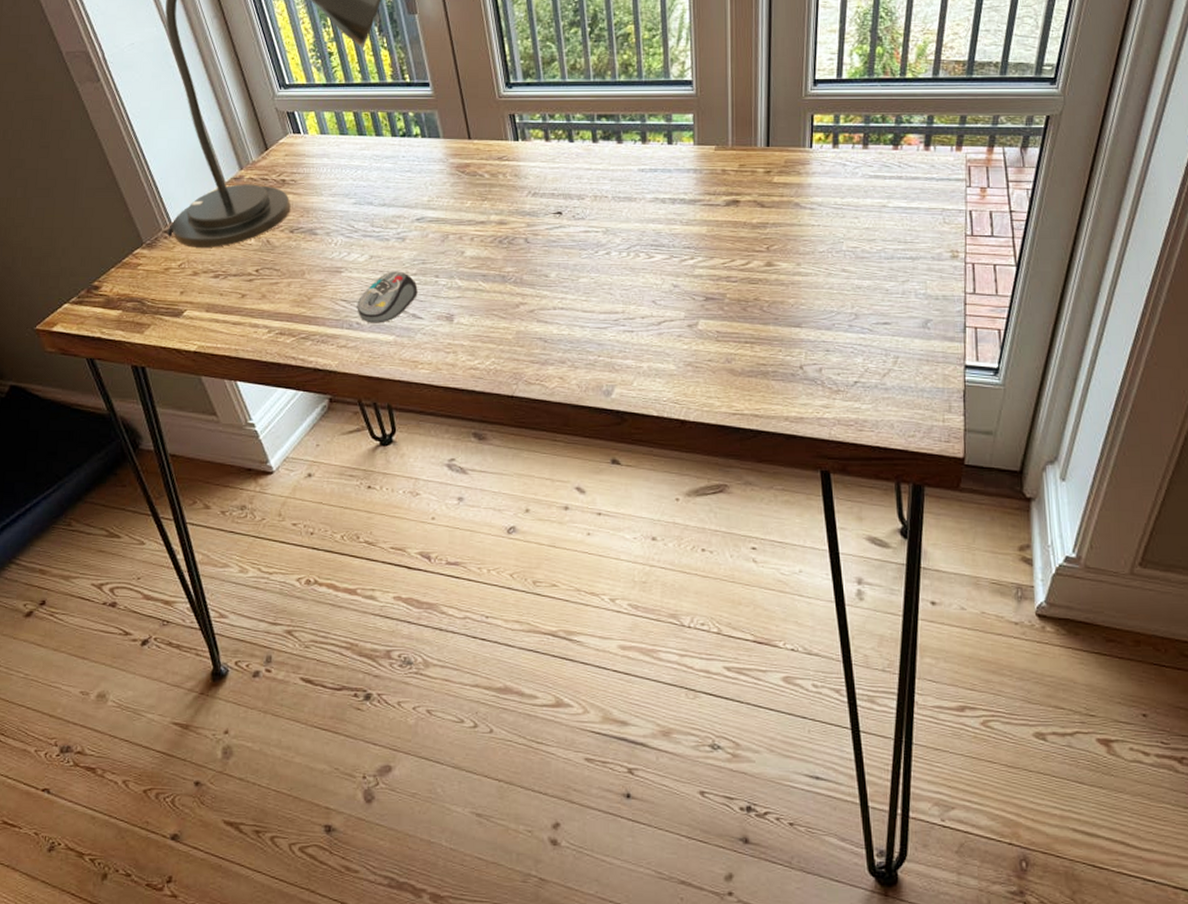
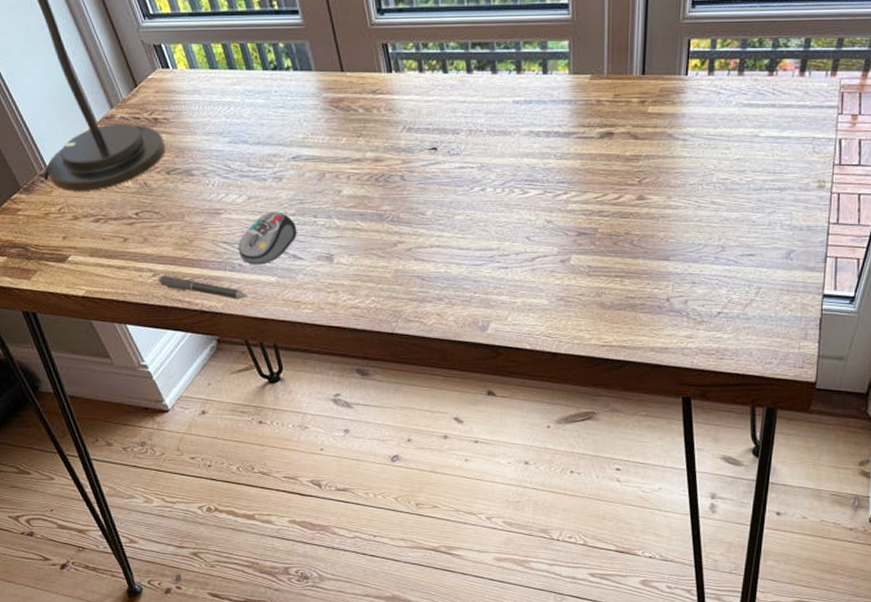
pen: none [272,333,364,358] -> present [158,276,248,300]

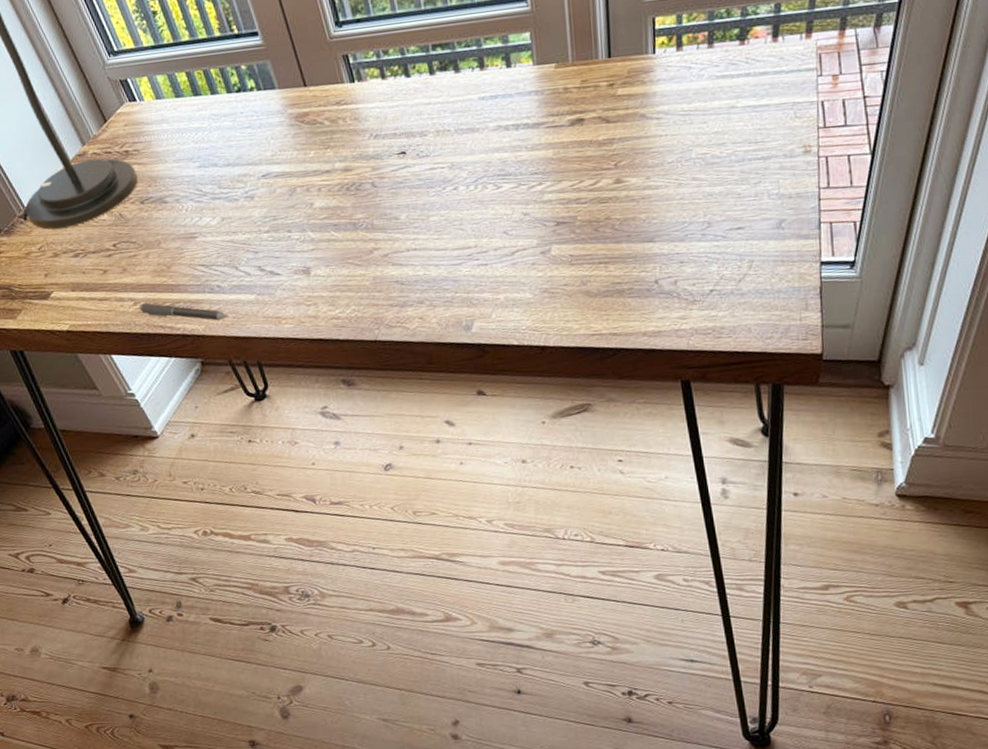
computer mouse: present [238,211,297,265] -> none [215,230,273,285]

